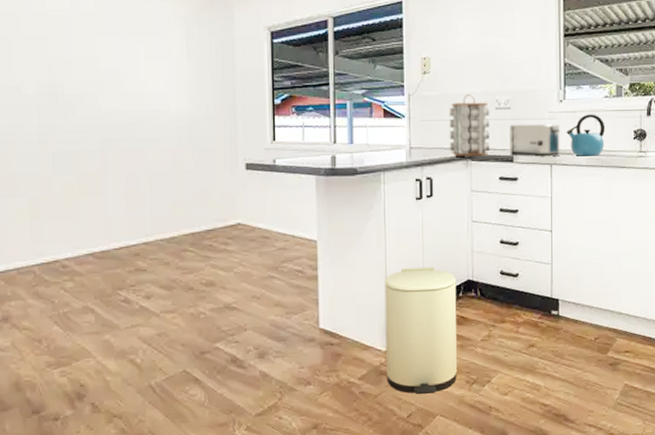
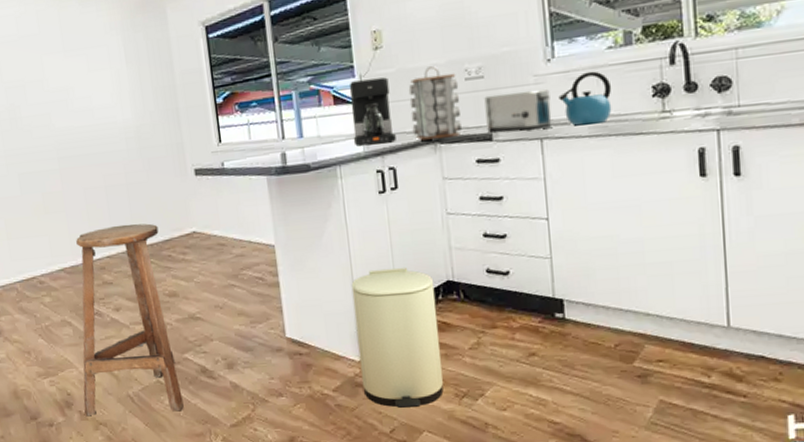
bar stool: none [98,211,209,409] -> present [76,223,184,417]
coffee maker: none [398,99,435,156] -> present [349,77,396,146]

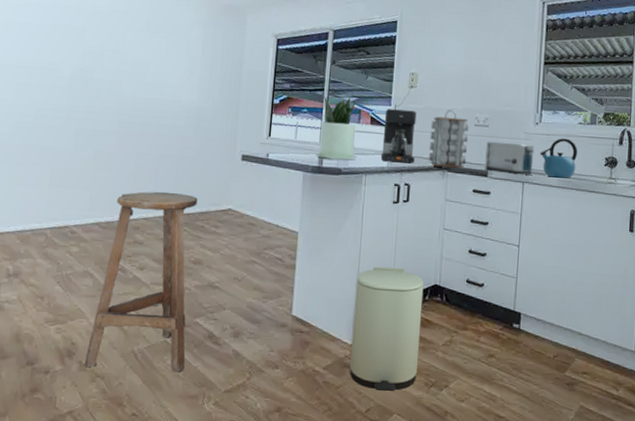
planter: none [273,77,325,157] -> present [314,96,357,161]

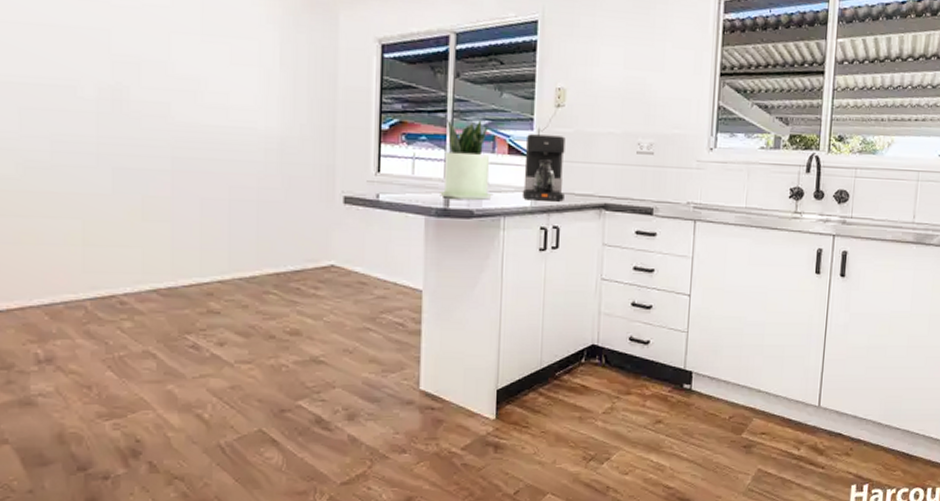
bar stool: present [85,191,198,372] -> none [156,246,289,469]
pedal bin: present [349,266,424,392] -> none [493,326,580,470]
spice rack: present [428,110,469,169] -> none [581,134,631,207]
toaster: present [485,141,534,175] -> none [649,171,708,212]
kettle: present [540,138,578,179] -> none [715,166,759,214]

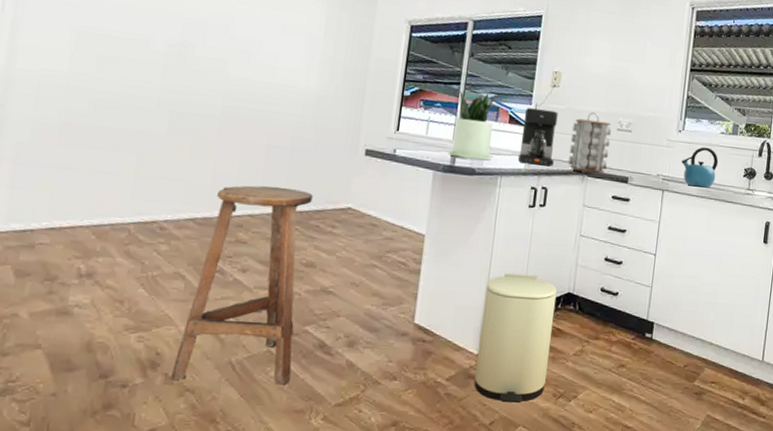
bar stool: none [156,246,289,469] -> present [171,185,313,385]
pedal bin: none [493,326,580,470] -> present [474,272,558,404]
spice rack: none [581,134,631,207] -> present [567,112,612,174]
kettle: none [715,166,759,214] -> present [681,147,719,188]

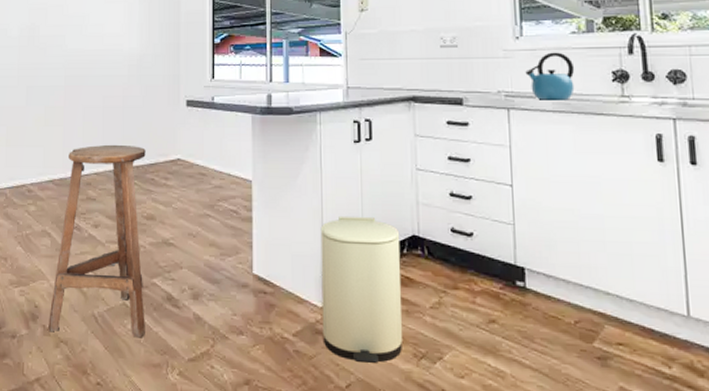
planter: present [447,91,494,161] -> none [262,29,308,98]
coffee maker: present [517,108,558,167] -> none [334,37,374,96]
spice rack: present [567,112,612,174] -> none [388,32,435,99]

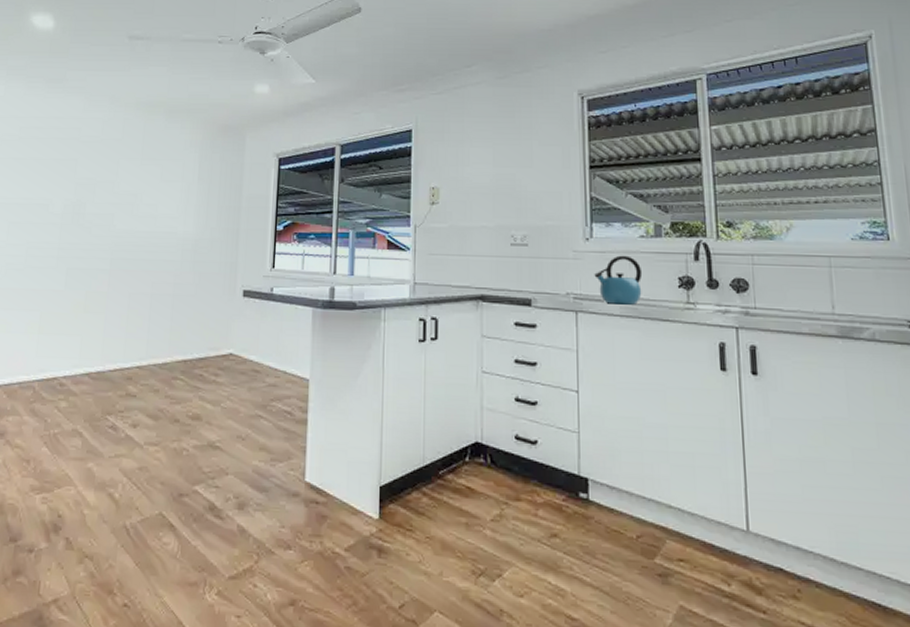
bar stool: present [48,144,146,338] -> none [72,335,196,553]
pedal bin: present [320,215,403,364] -> none [377,419,463,582]

